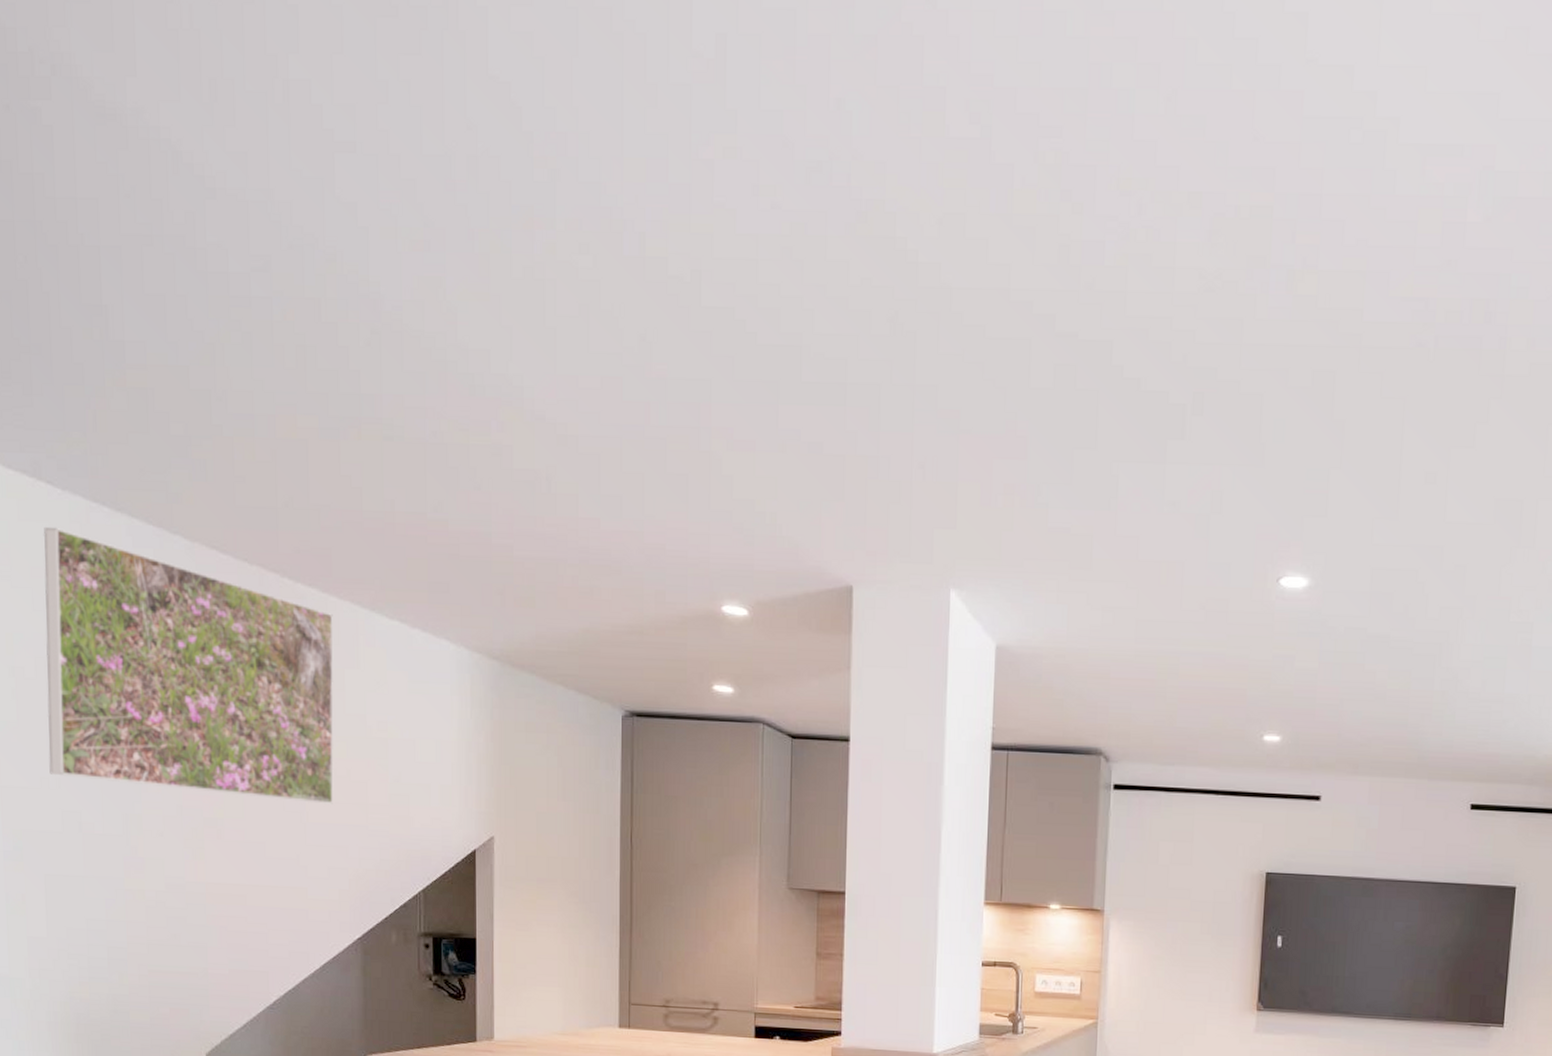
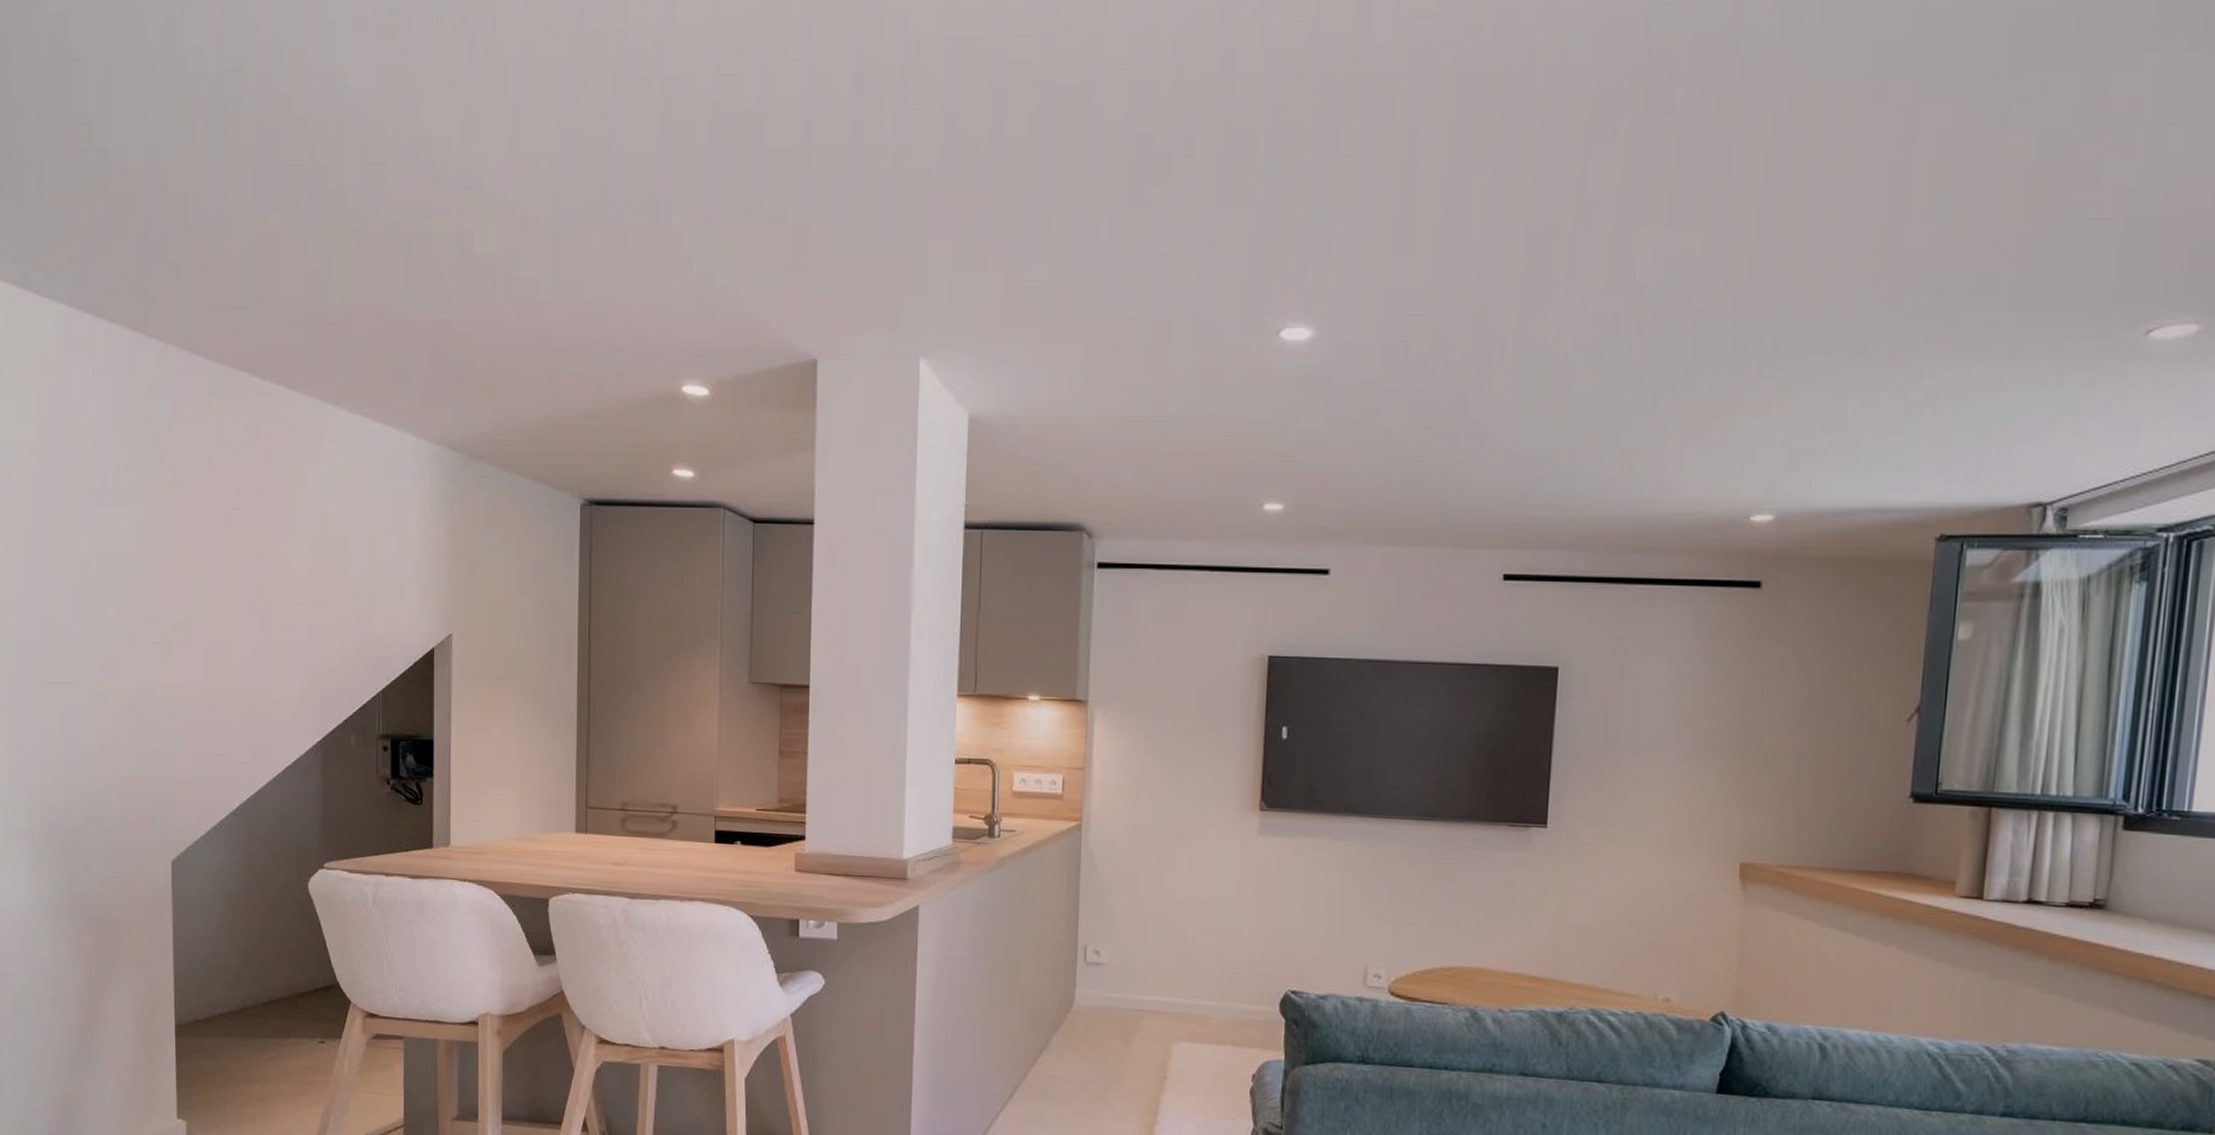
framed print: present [43,526,334,804] -> none [30,335,299,604]

